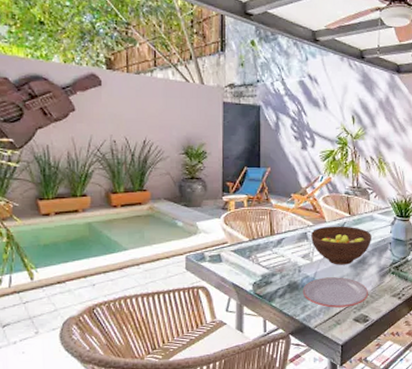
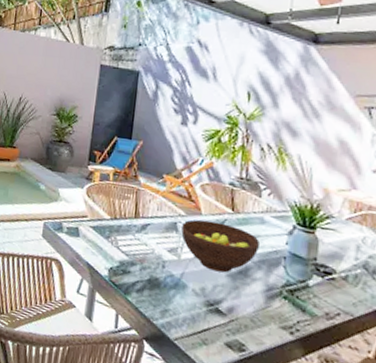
plate: present [302,277,369,308] -> none [164,280,249,327]

